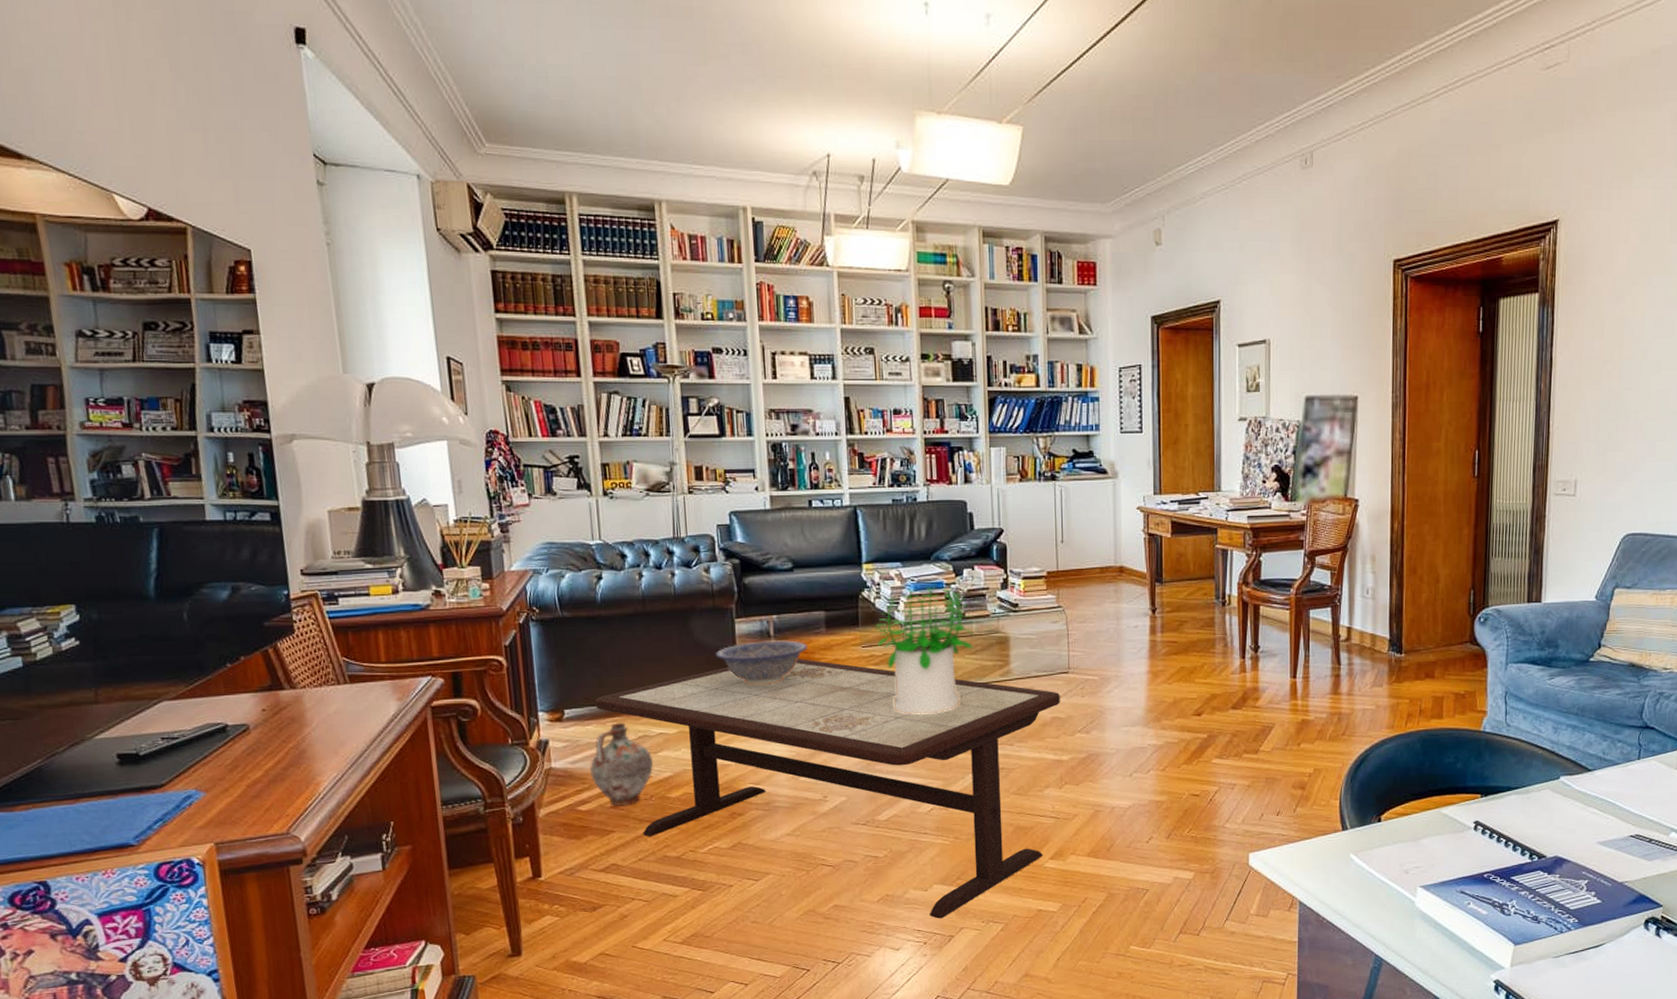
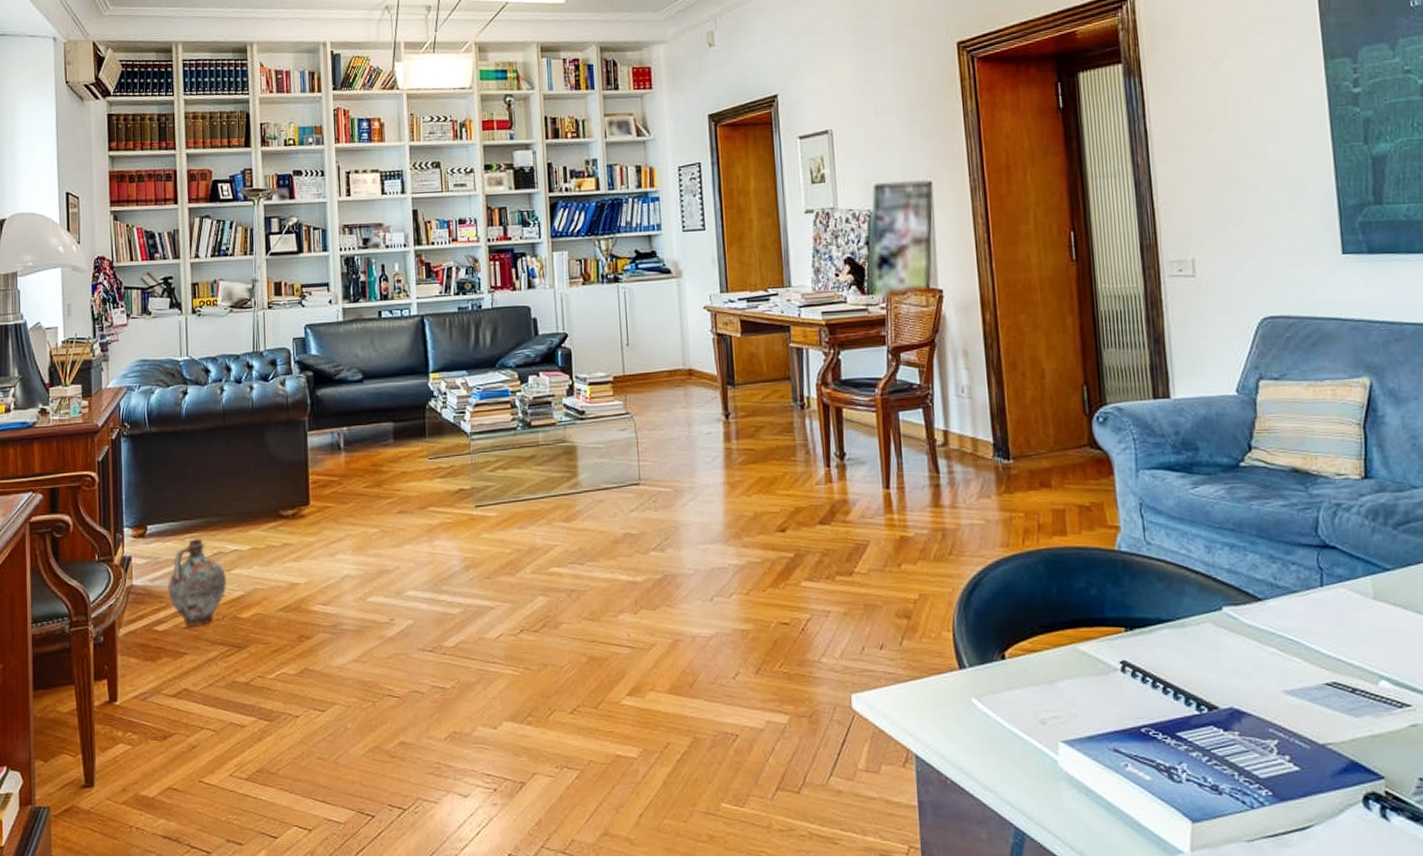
coffee table: present [595,659,1060,919] -> none [175,472,632,762]
decorative bowl: present [715,640,808,686] -> none [288,453,376,500]
potted plant: present [874,587,975,715] -> none [441,395,541,531]

